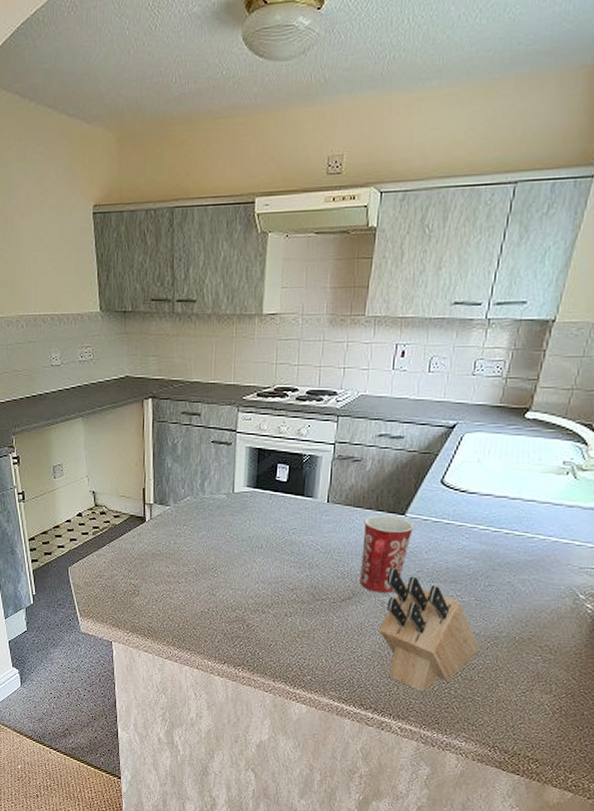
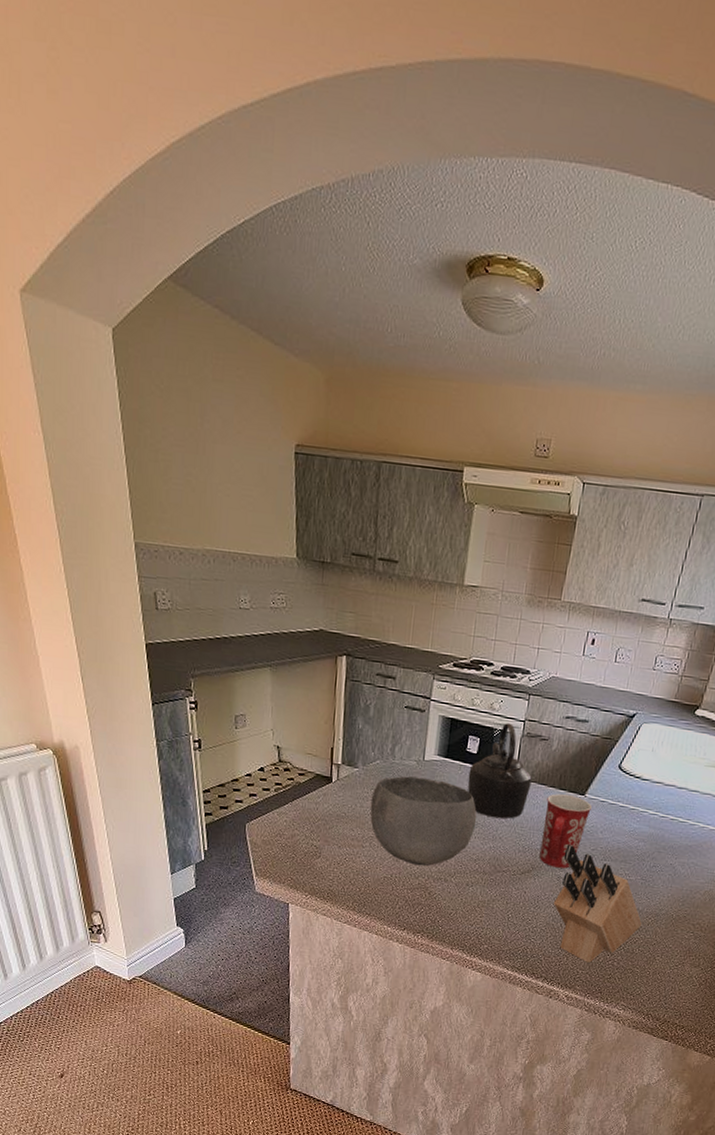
bowl: none [184,510,291,599] -> present [370,775,477,866]
kettle: none [279,447,346,546] -> present [467,723,532,819]

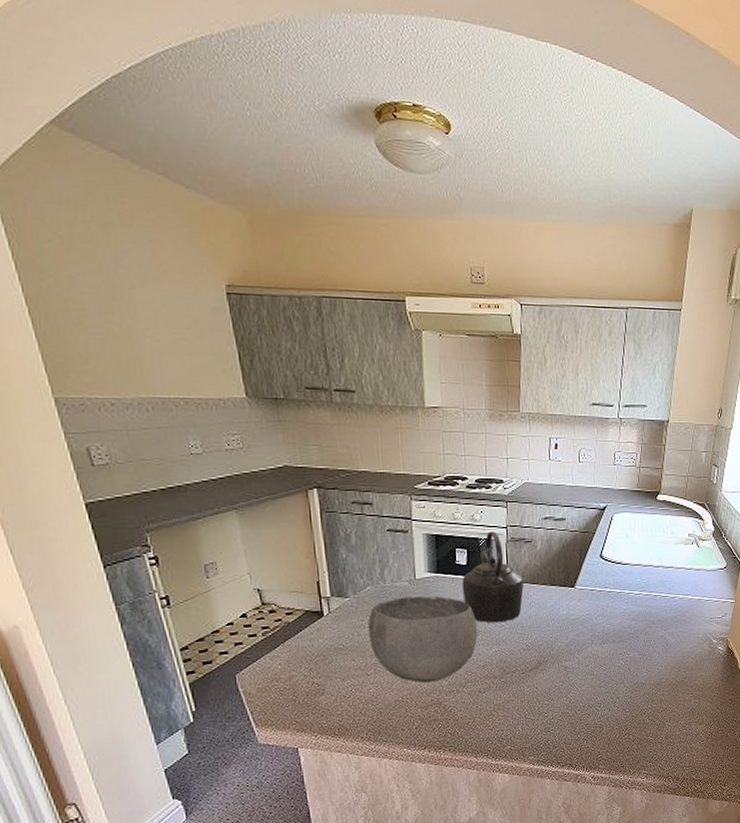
mug: present [539,794,592,869] -> none [541,589,583,659]
knife block: present [554,845,642,963] -> none [565,635,648,741]

